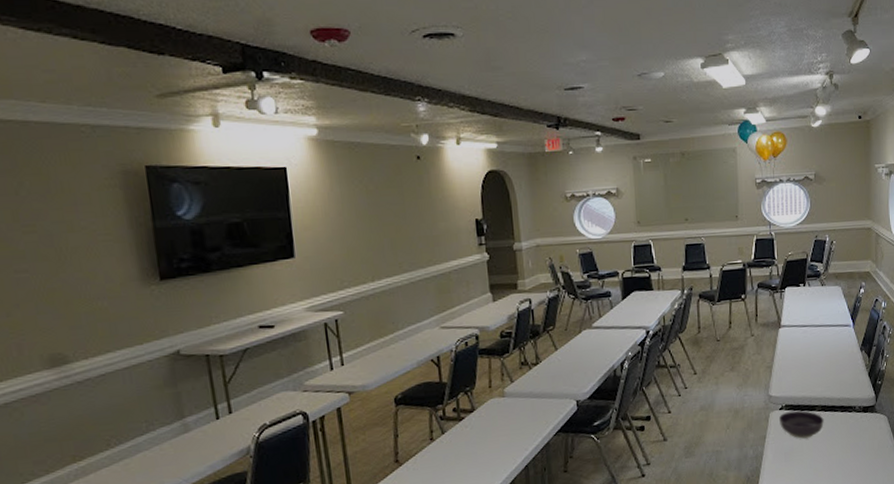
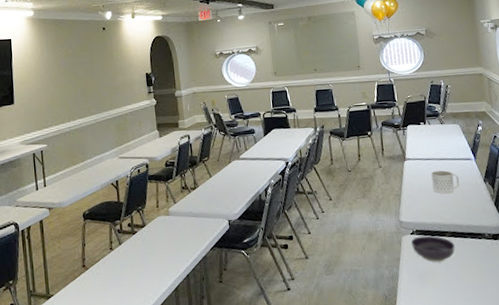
mug: none [806,338,835,366] -> present [431,170,460,195]

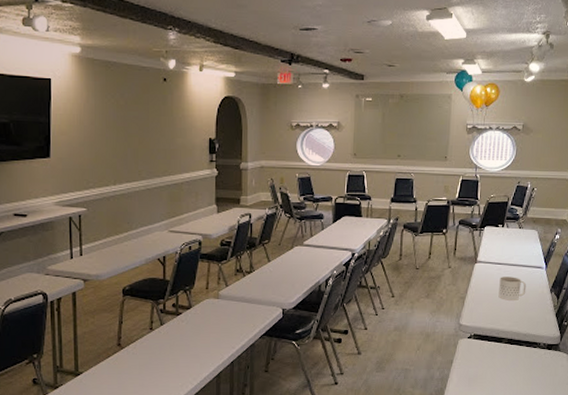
bowl: present [410,235,455,262] -> none [466,340,509,367]

